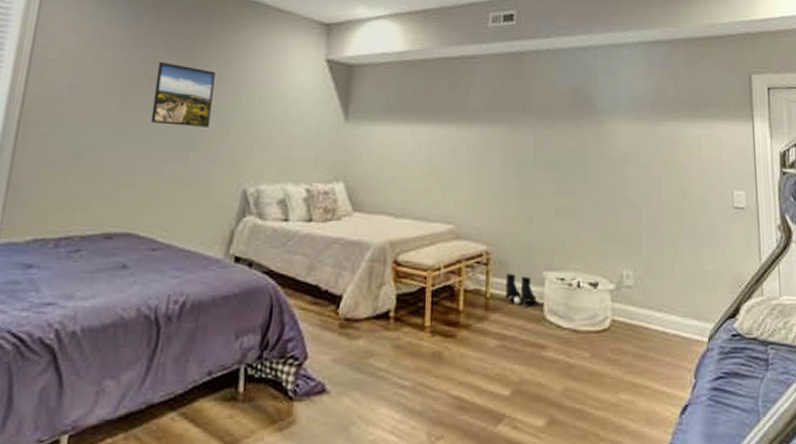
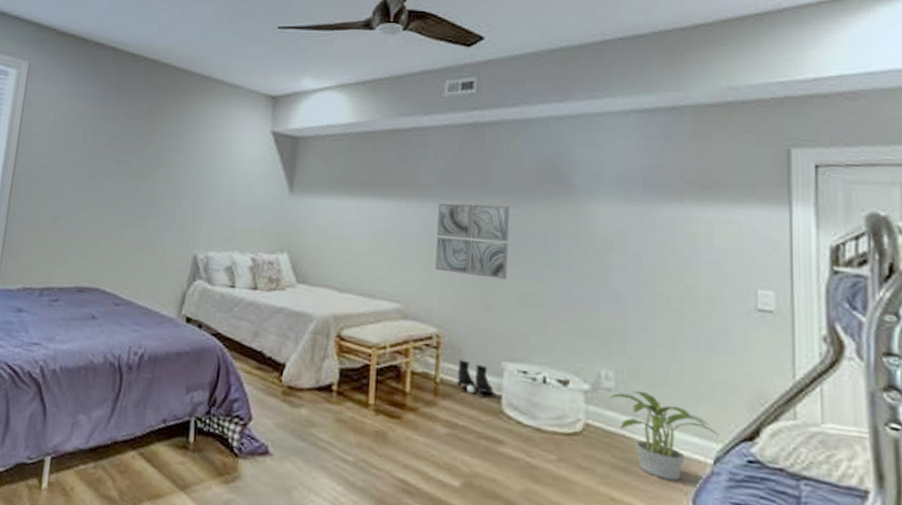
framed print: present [150,61,215,127] -> none [114,134,169,196]
wall art: none [484,126,546,195] -> present [435,202,509,280]
potted plant: none [629,285,712,361] -> present [608,390,719,481]

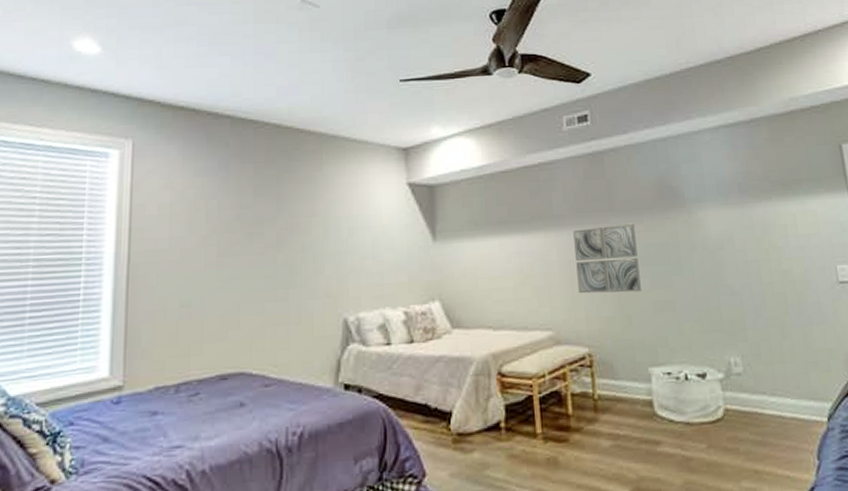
boots: present [457,359,494,394] -> none [611,373,646,404]
potted plant: present [608,390,719,481] -> none [739,370,828,444]

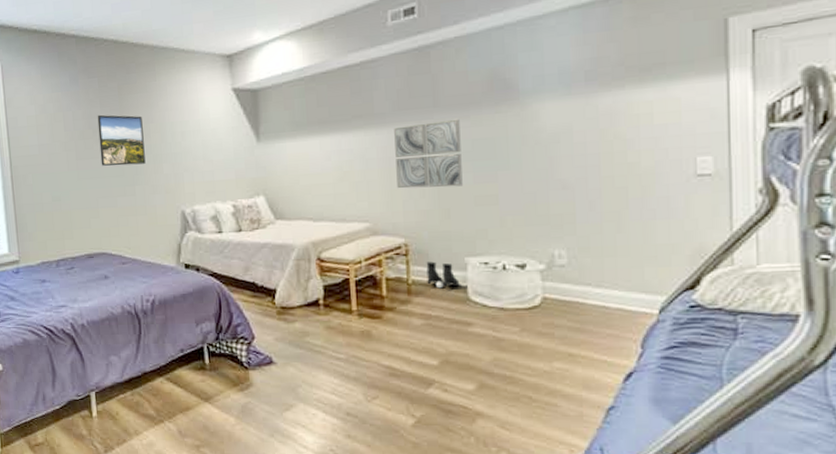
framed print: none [248,205,304,265] -> present [97,114,146,166]
boots: none [611,373,646,404] -> present [426,261,460,289]

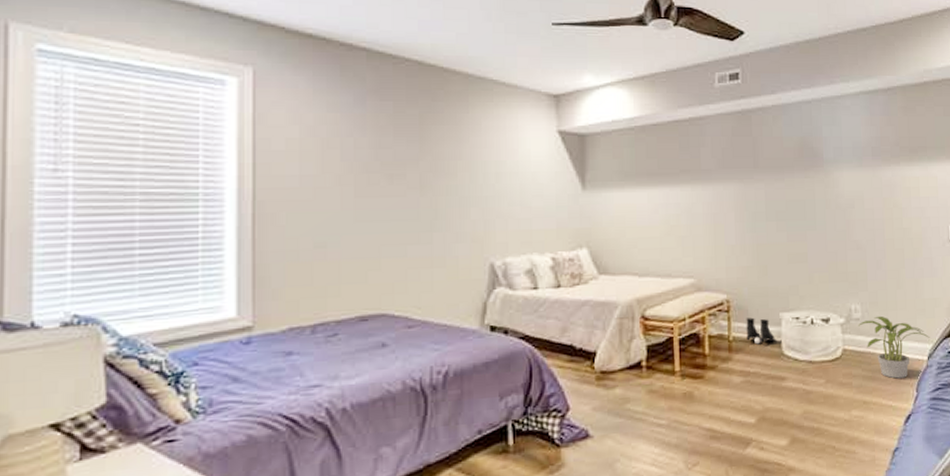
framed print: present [97,114,146,166] -> none [388,145,449,208]
wall art: present [394,119,463,189] -> none [719,180,778,245]
potted plant: none [562,262,664,332] -> present [857,316,930,379]

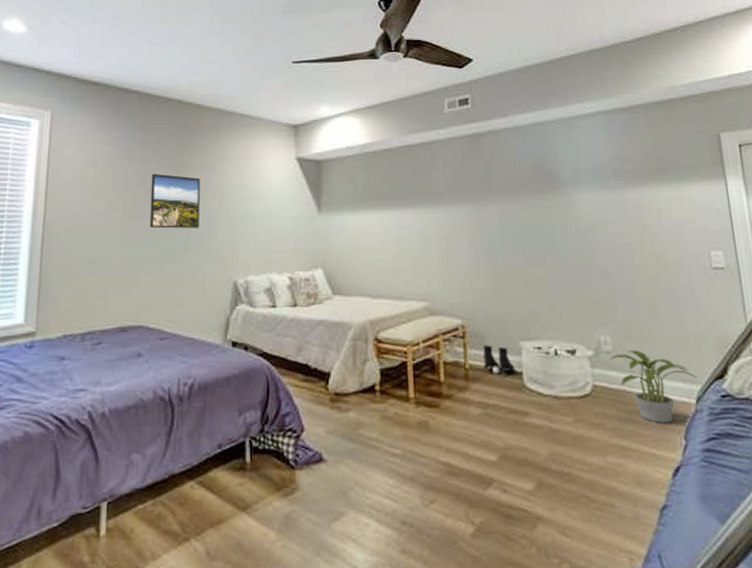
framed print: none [388,145,449,208] -> present [149,173,200,229]

